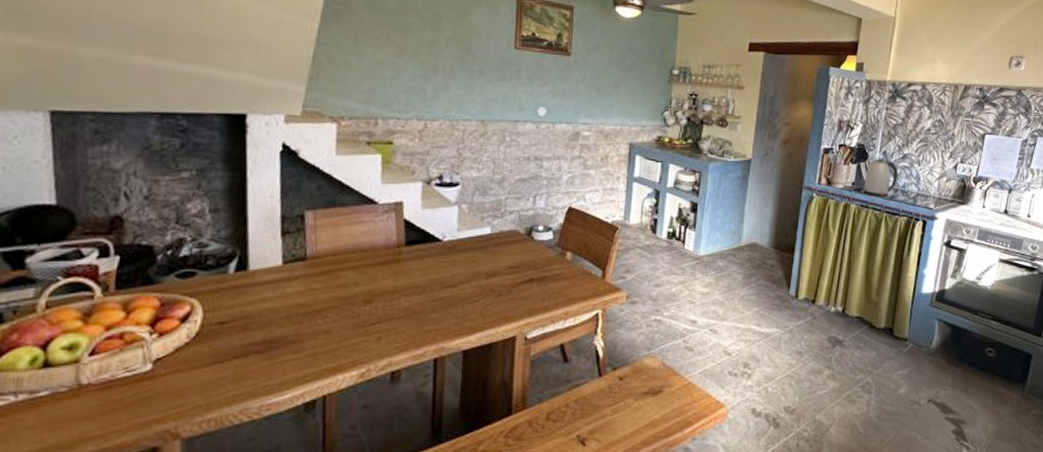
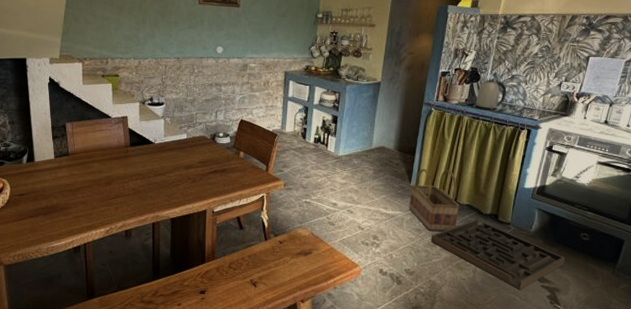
basket: none [788,270,848,354] -> present [409,168,460,232]
doormat: none [815,335,971,426] -> present [430,219,566,290]

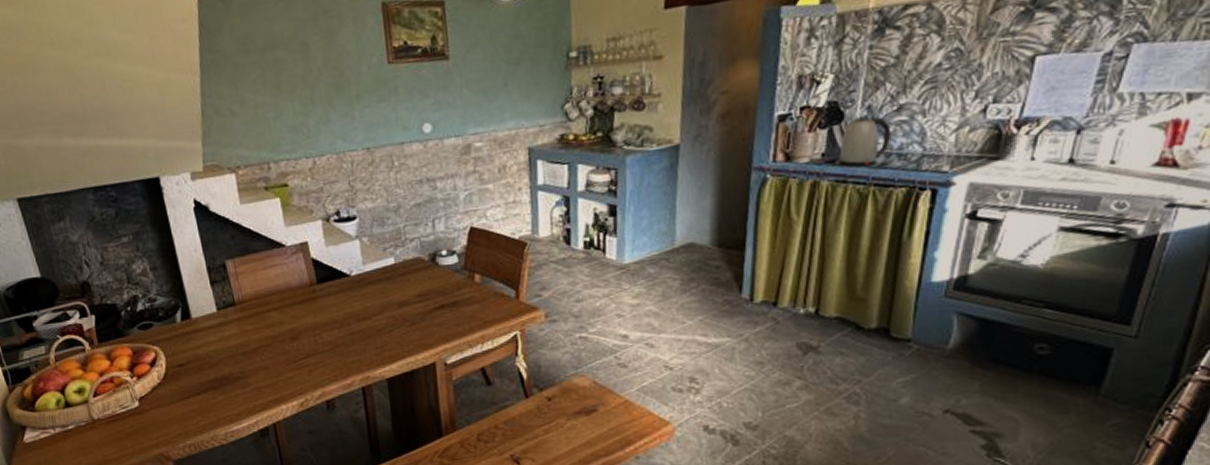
basket: present [409,168,460,232] -> none [741,266,824,364]
doormat: present [430,219,566,290] -> none [781,338,1010,440]

